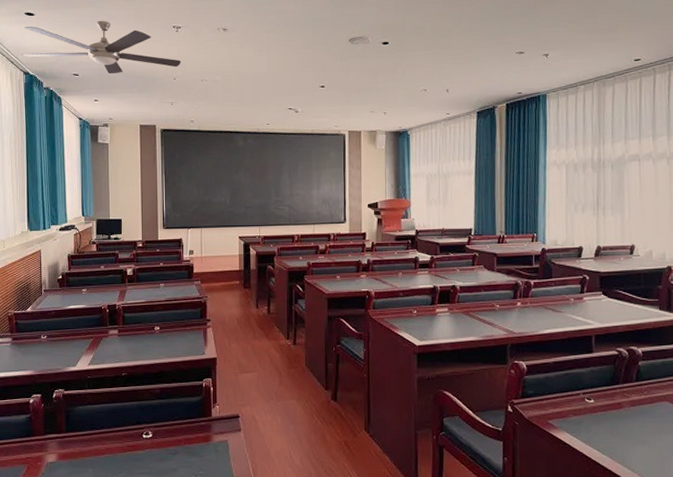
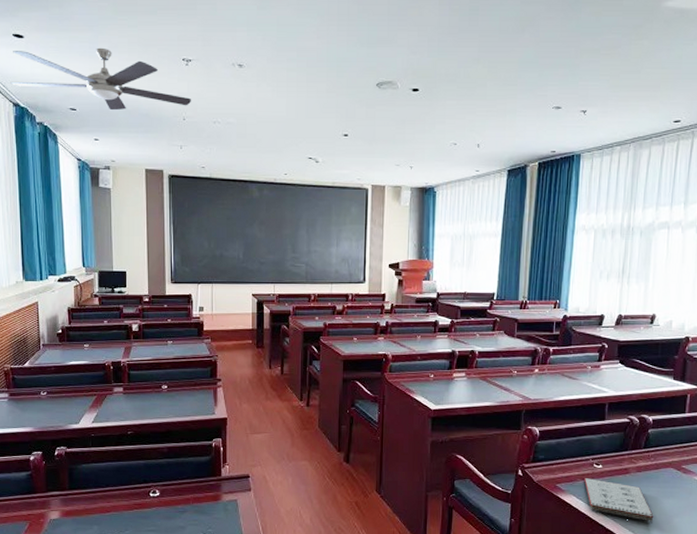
notepad: none [577,414,654,461] -> present [584,478,654,523]

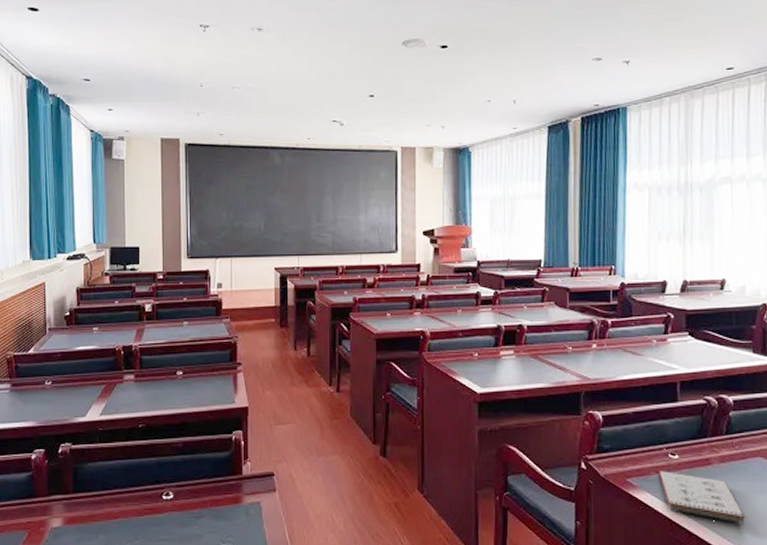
electric fan: present [10,47,191,111] -> none [23,17,209,80]

